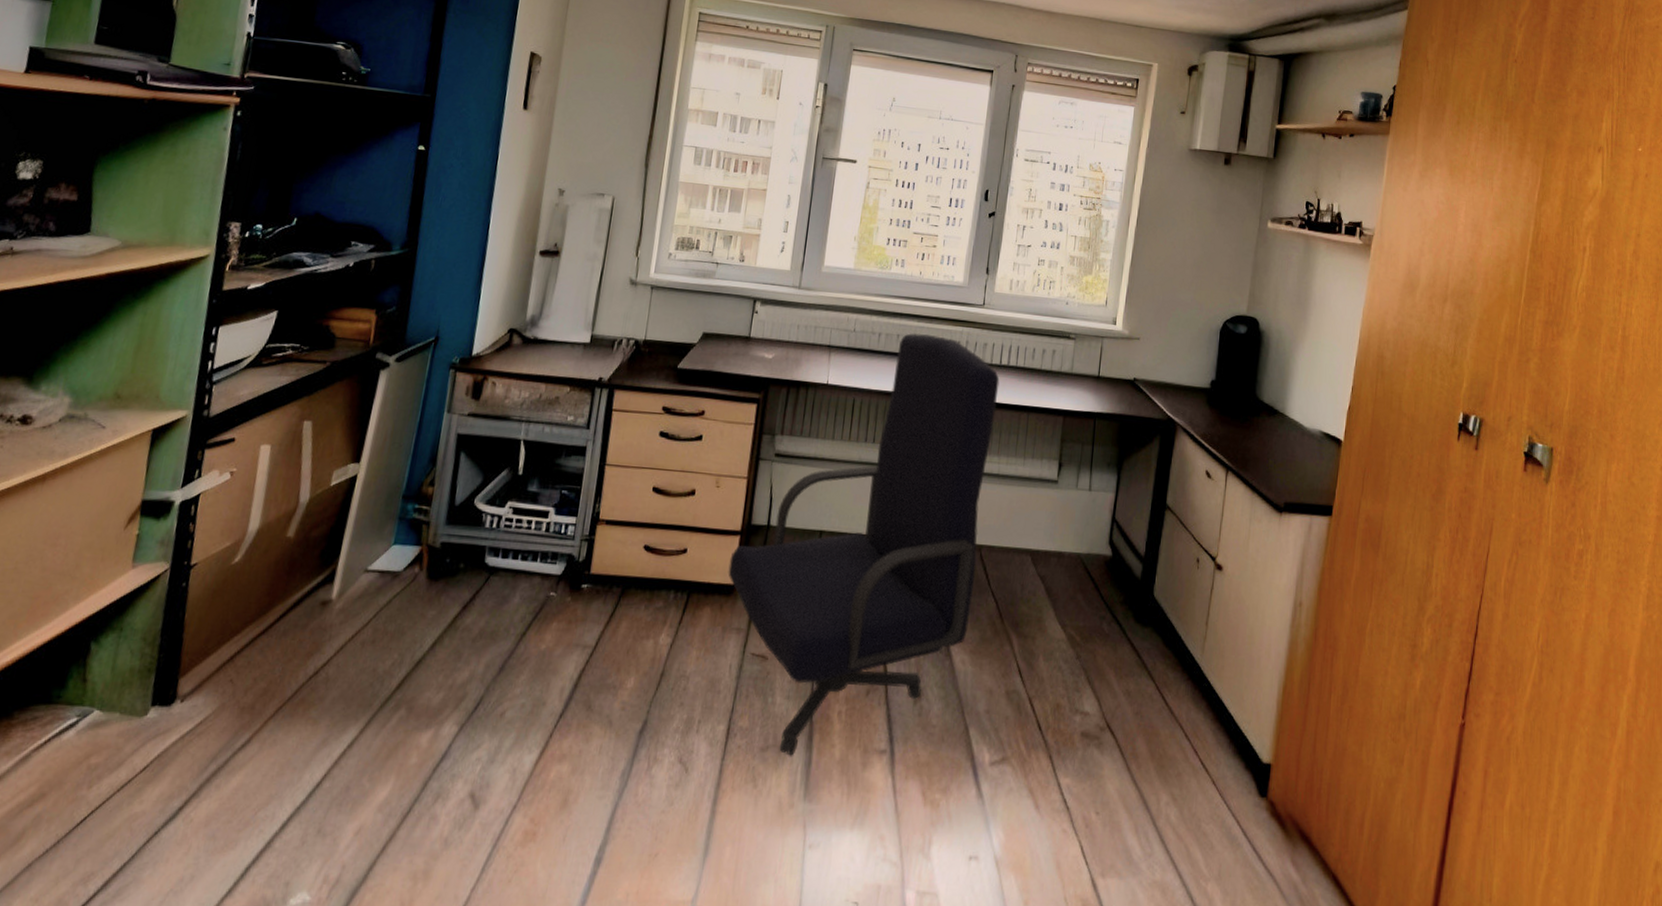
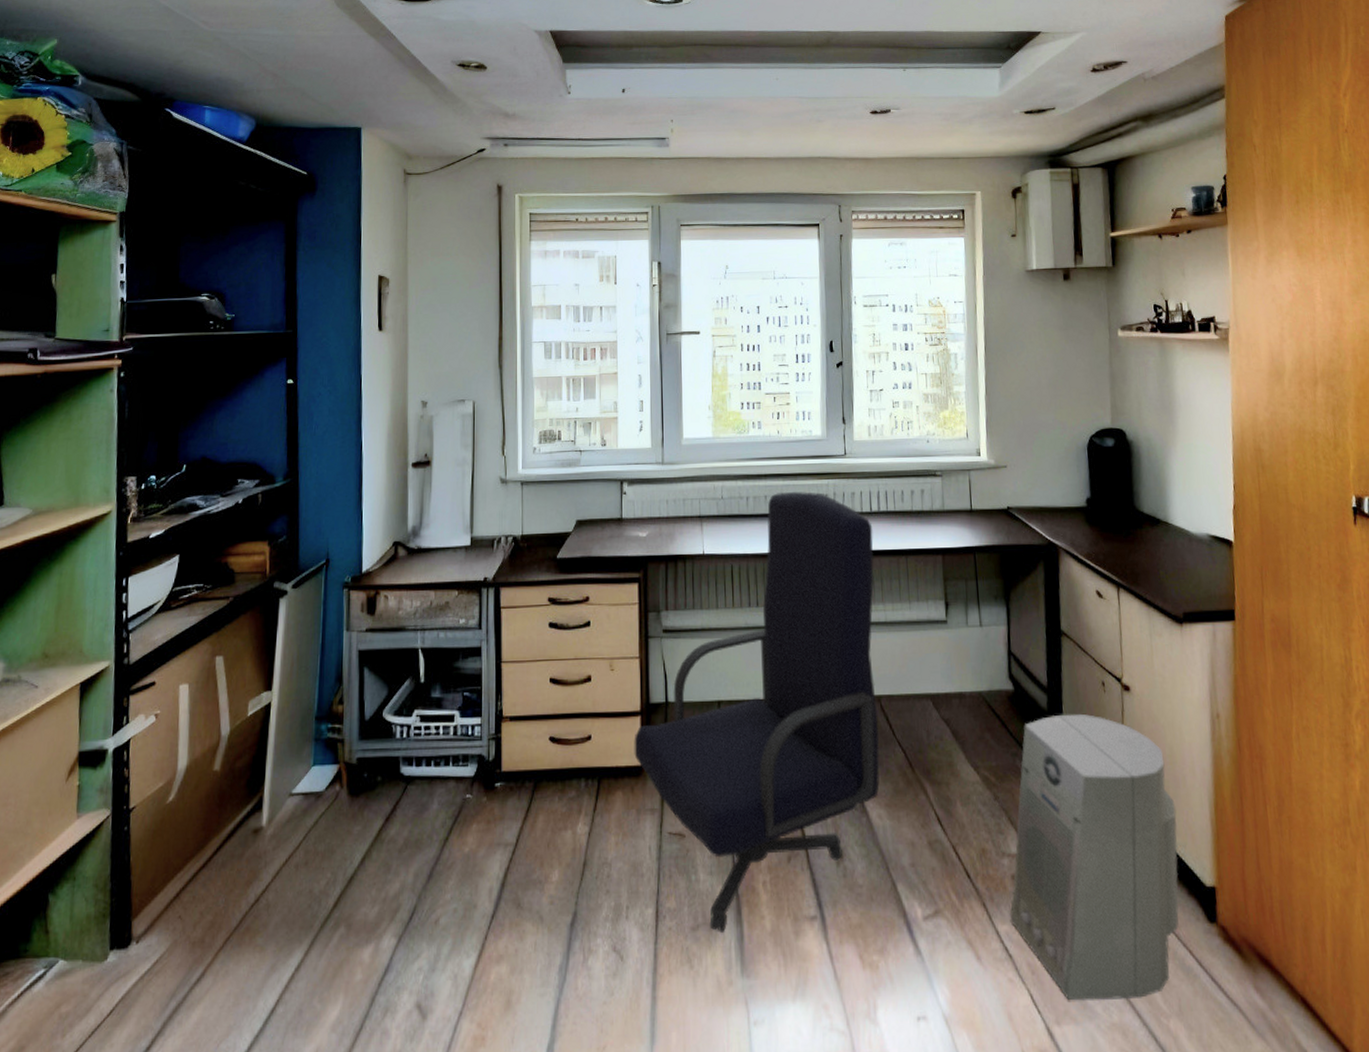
air purifier: none [1073,584,1247,860] -> present [1009,713,1179,1001]

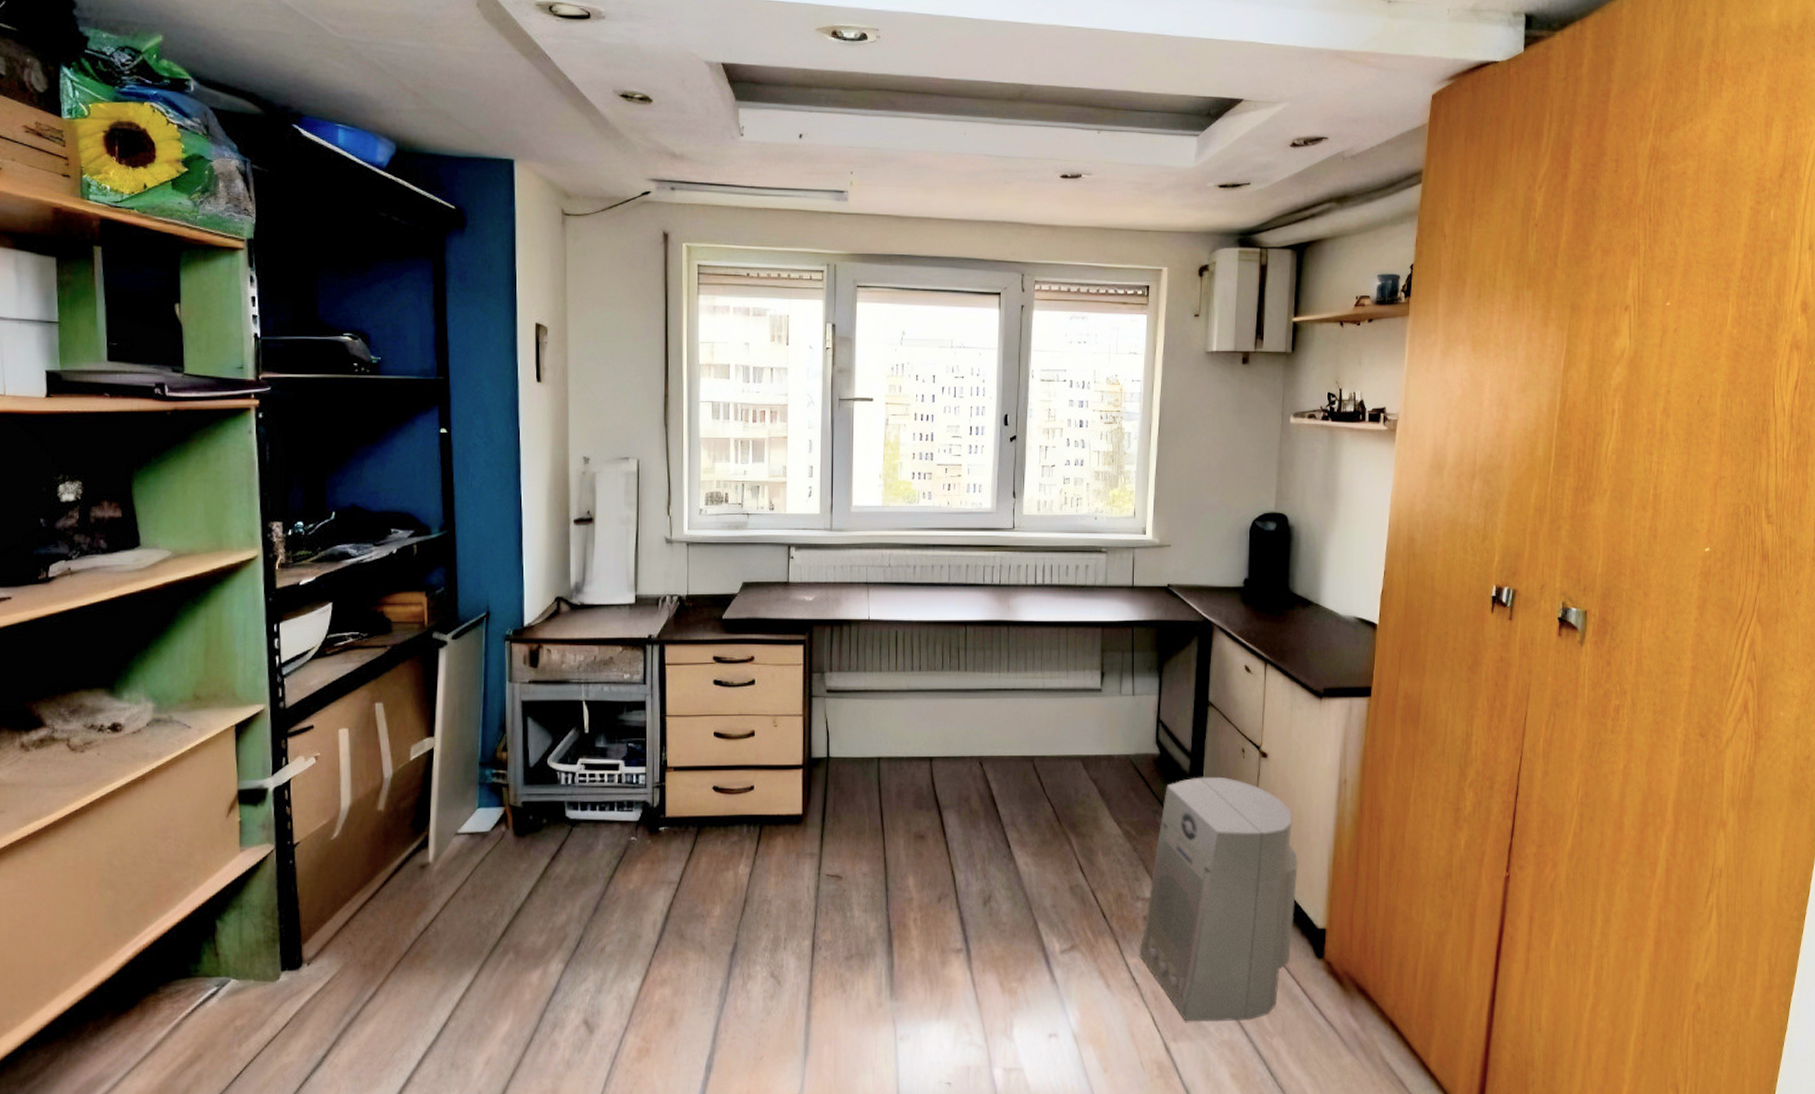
office chair: present [634,491,880,932] -> none [795,561,1036,962]

